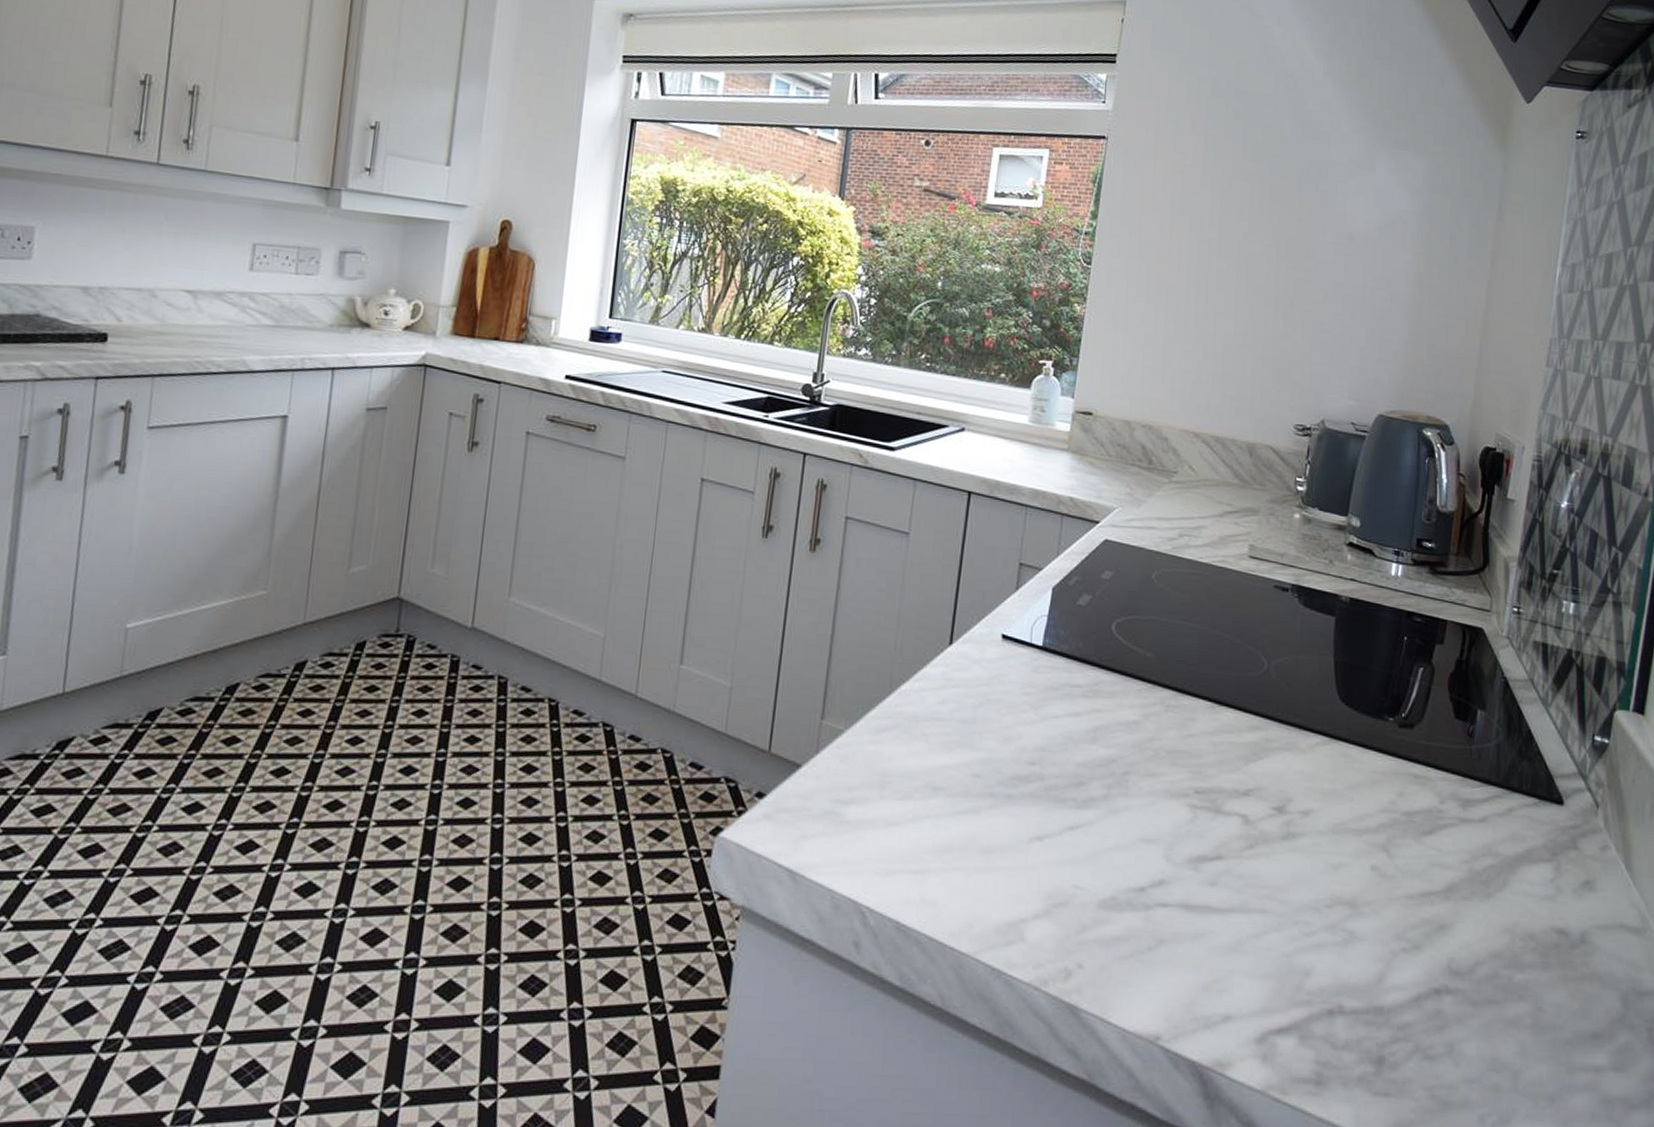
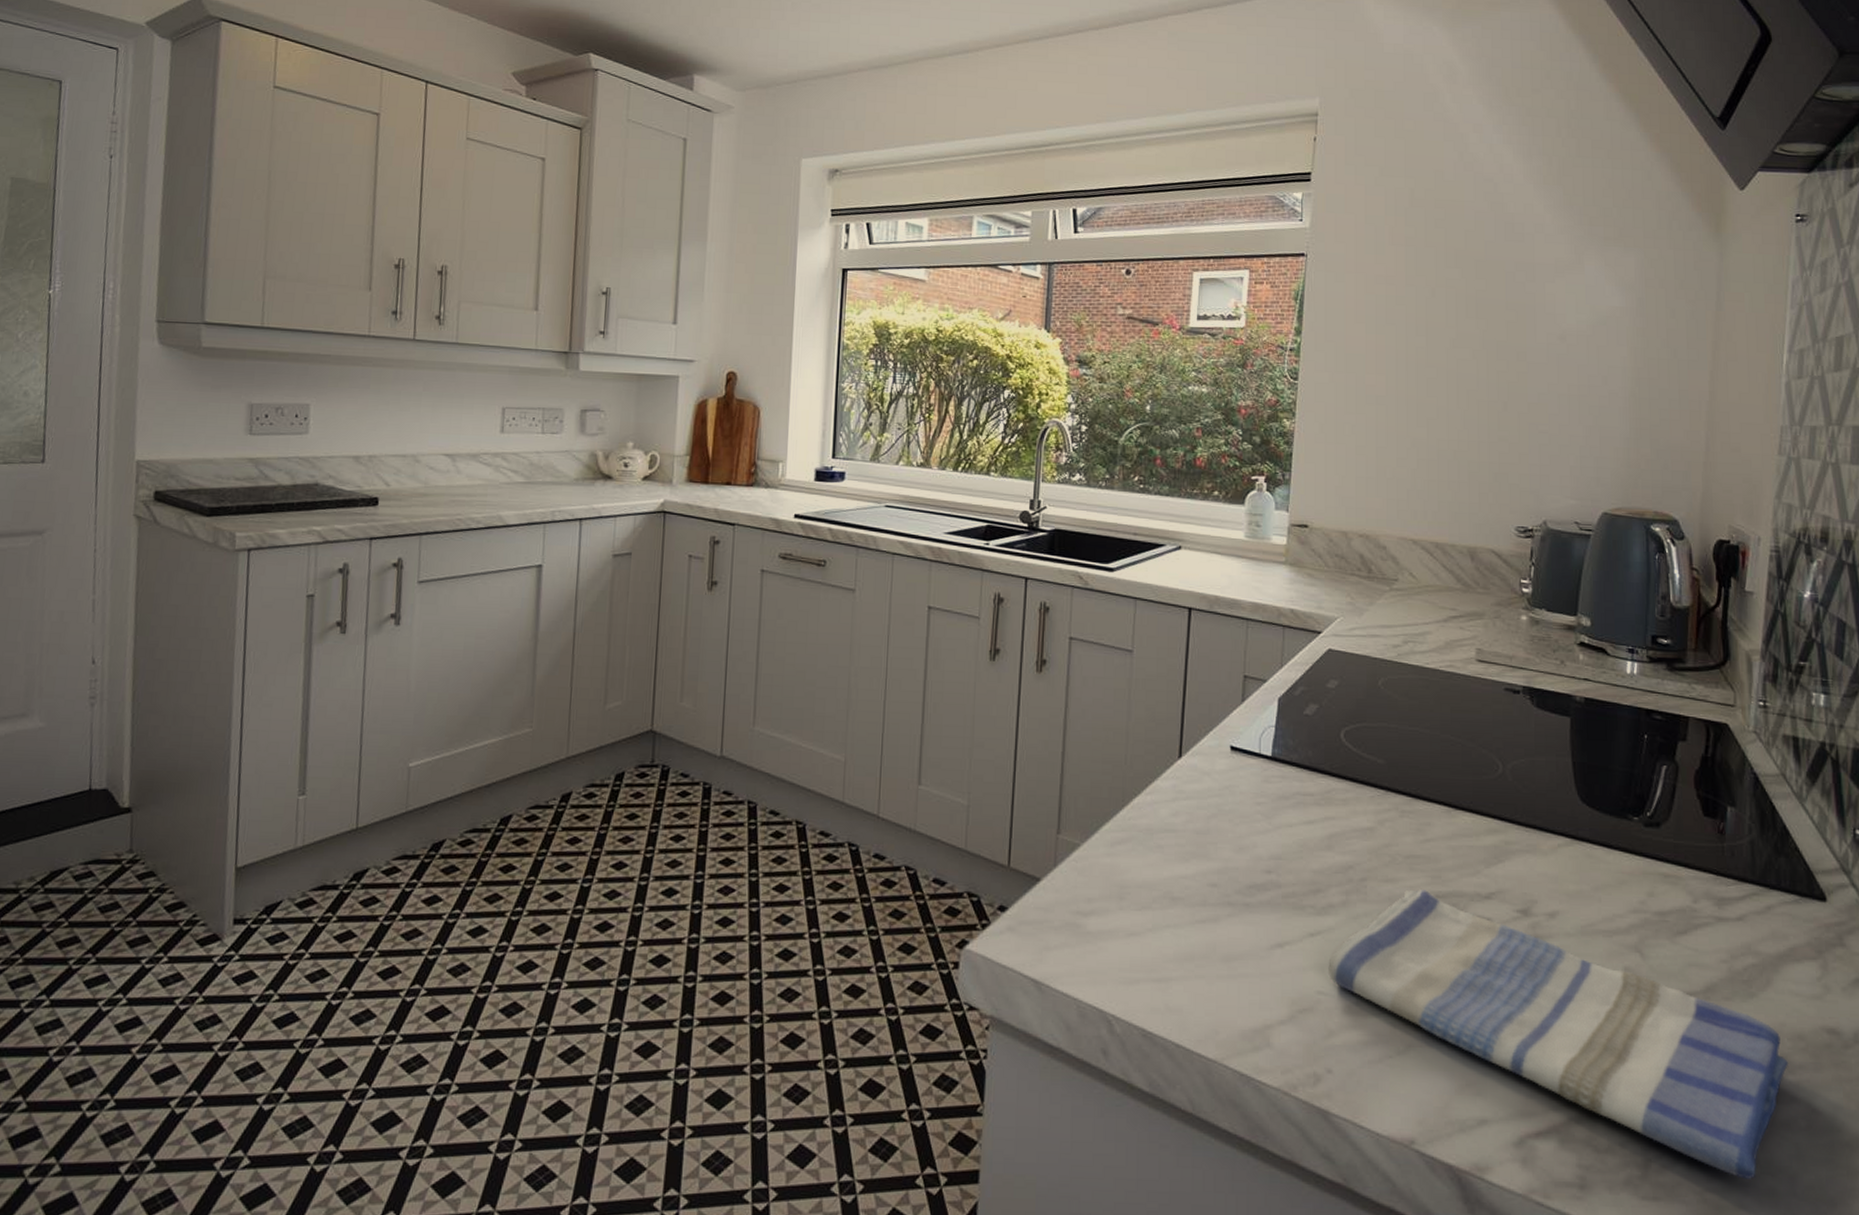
dish towel: none [1085,784,1520,1076] -> present [1328,889,1789,1179]

